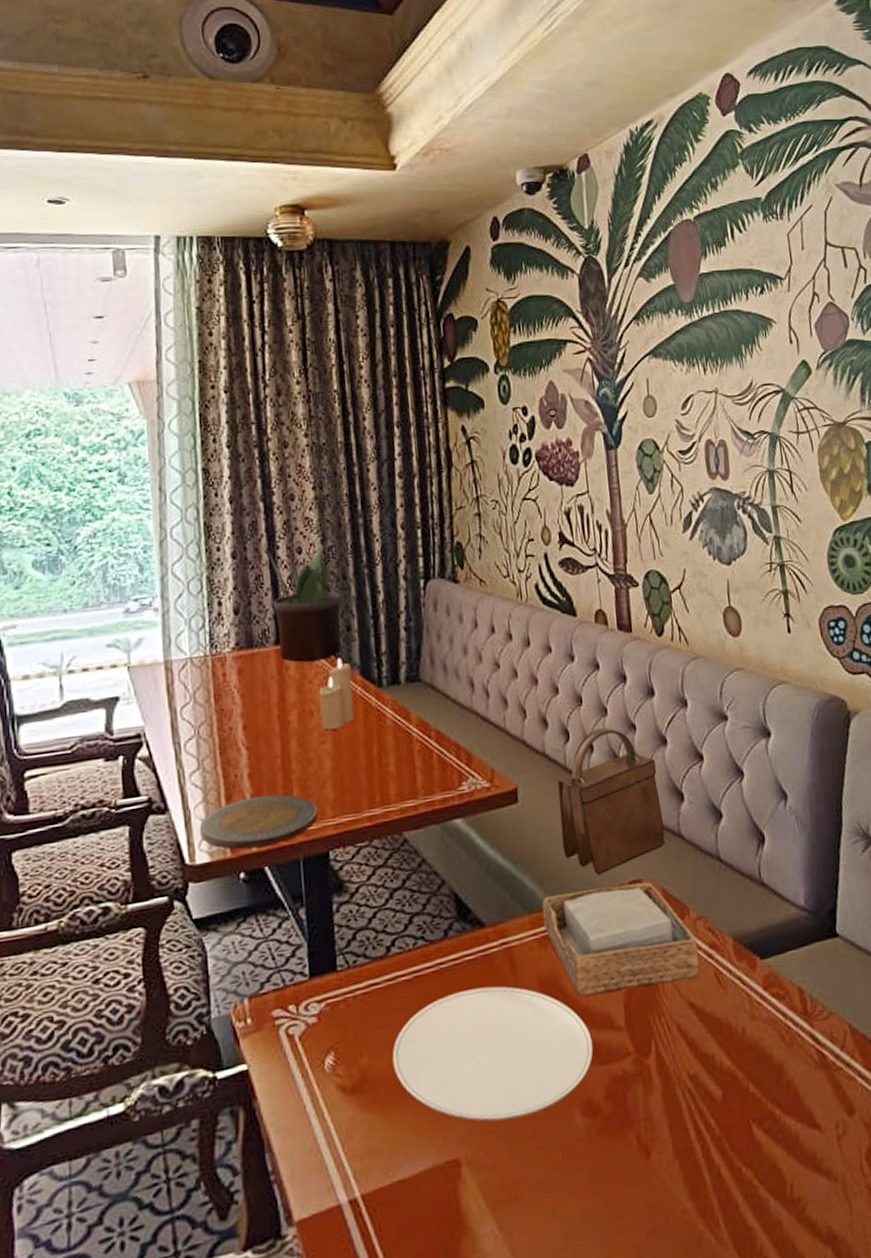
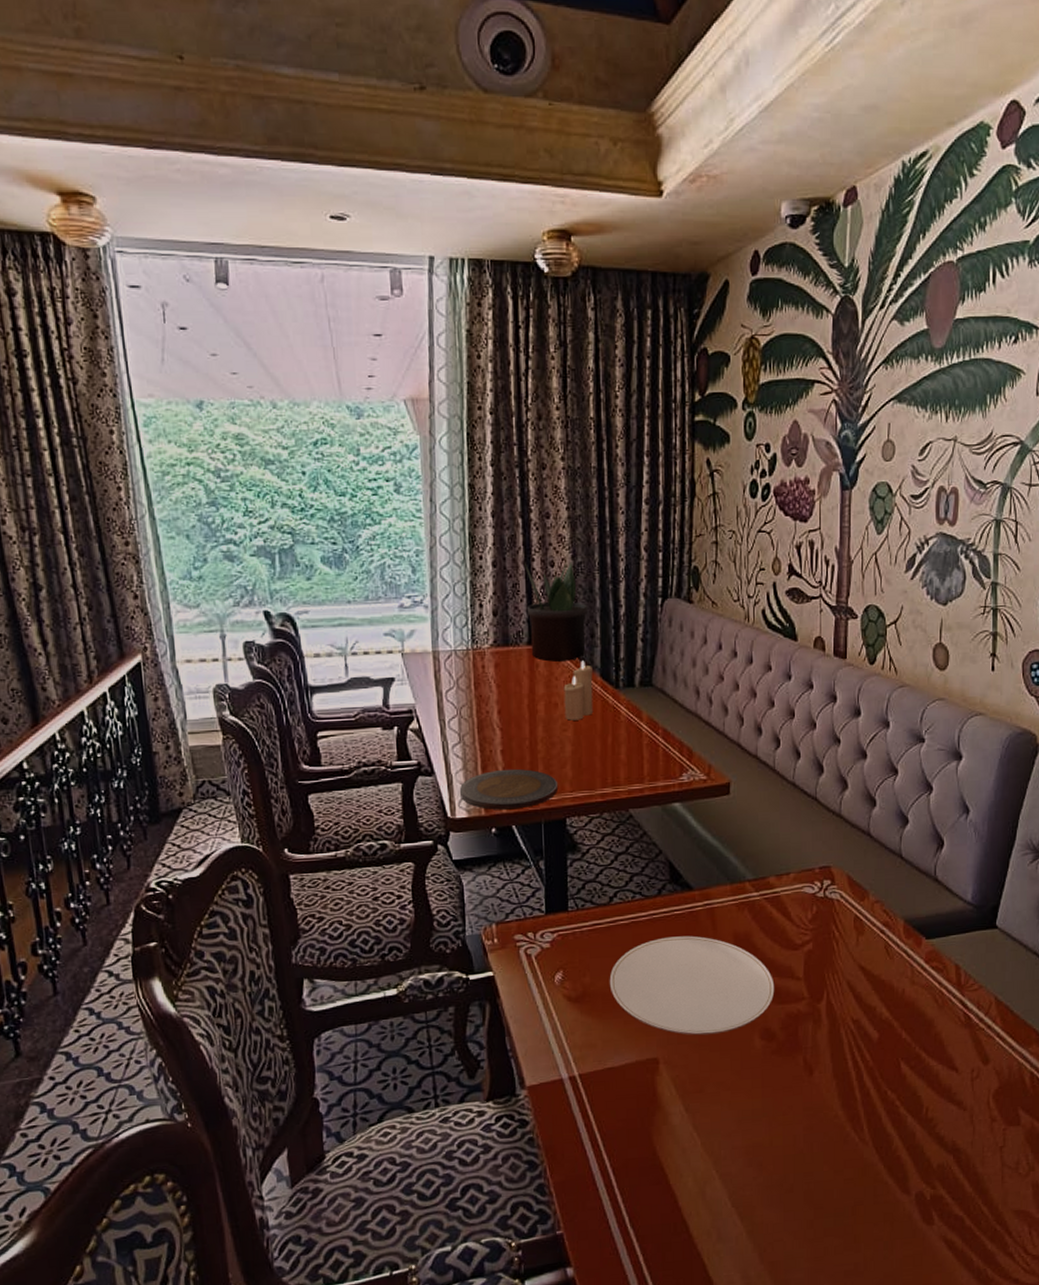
napkin holder: present [542,882,700,996] -> none [742,868,873,951]
handbag: present [558,727,665,876] -> none [765,738,855,859]

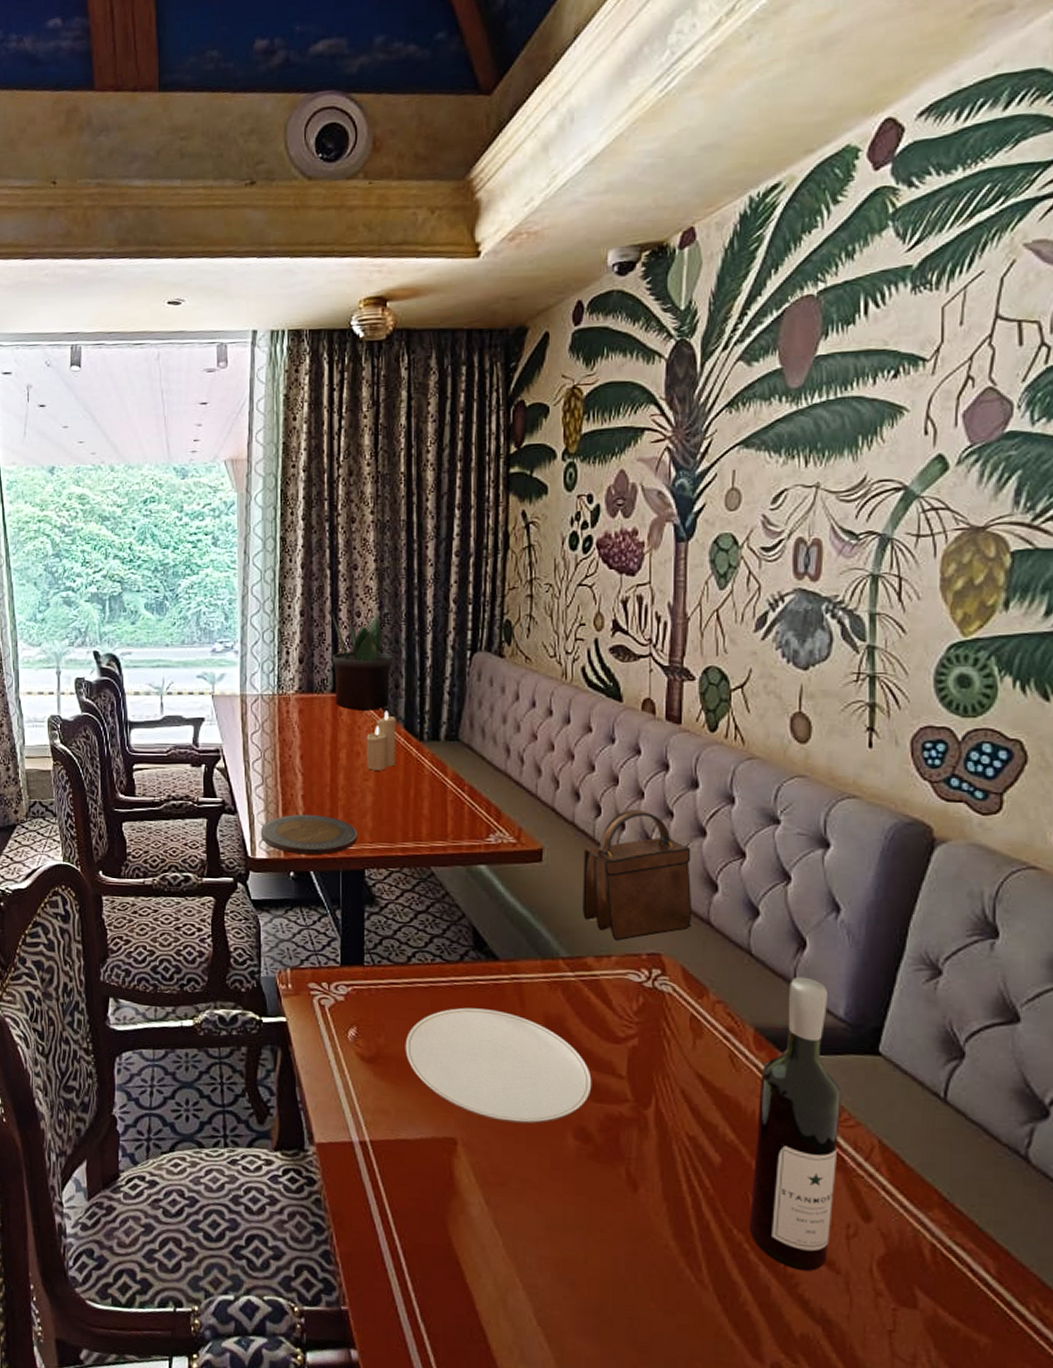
handbag: none [765,738,855,859] -> present [583,809,691,941]
bottle: none [900,871,969,1114] -> present [750,976,842,1272]

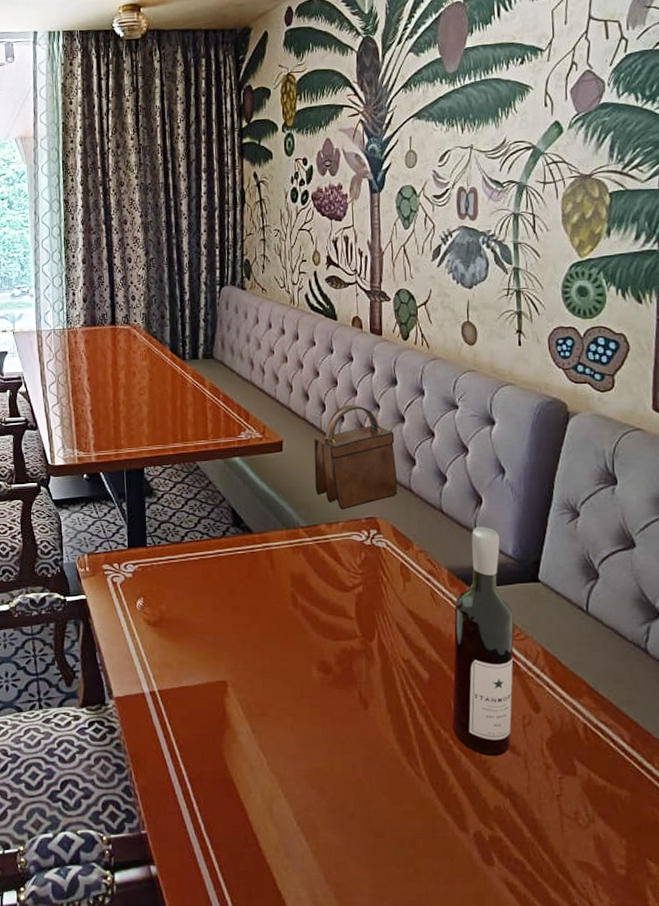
plate: present [261,814,357,855] -> none [58,425,136,459]
planter: present [331,613,393,711] -> none [108,258,159,338]
candle: present [366,711,396,771] -> none [140,337,165,387]
plate: present [405,1007,592,1124] -> none [182,573,330,664]

